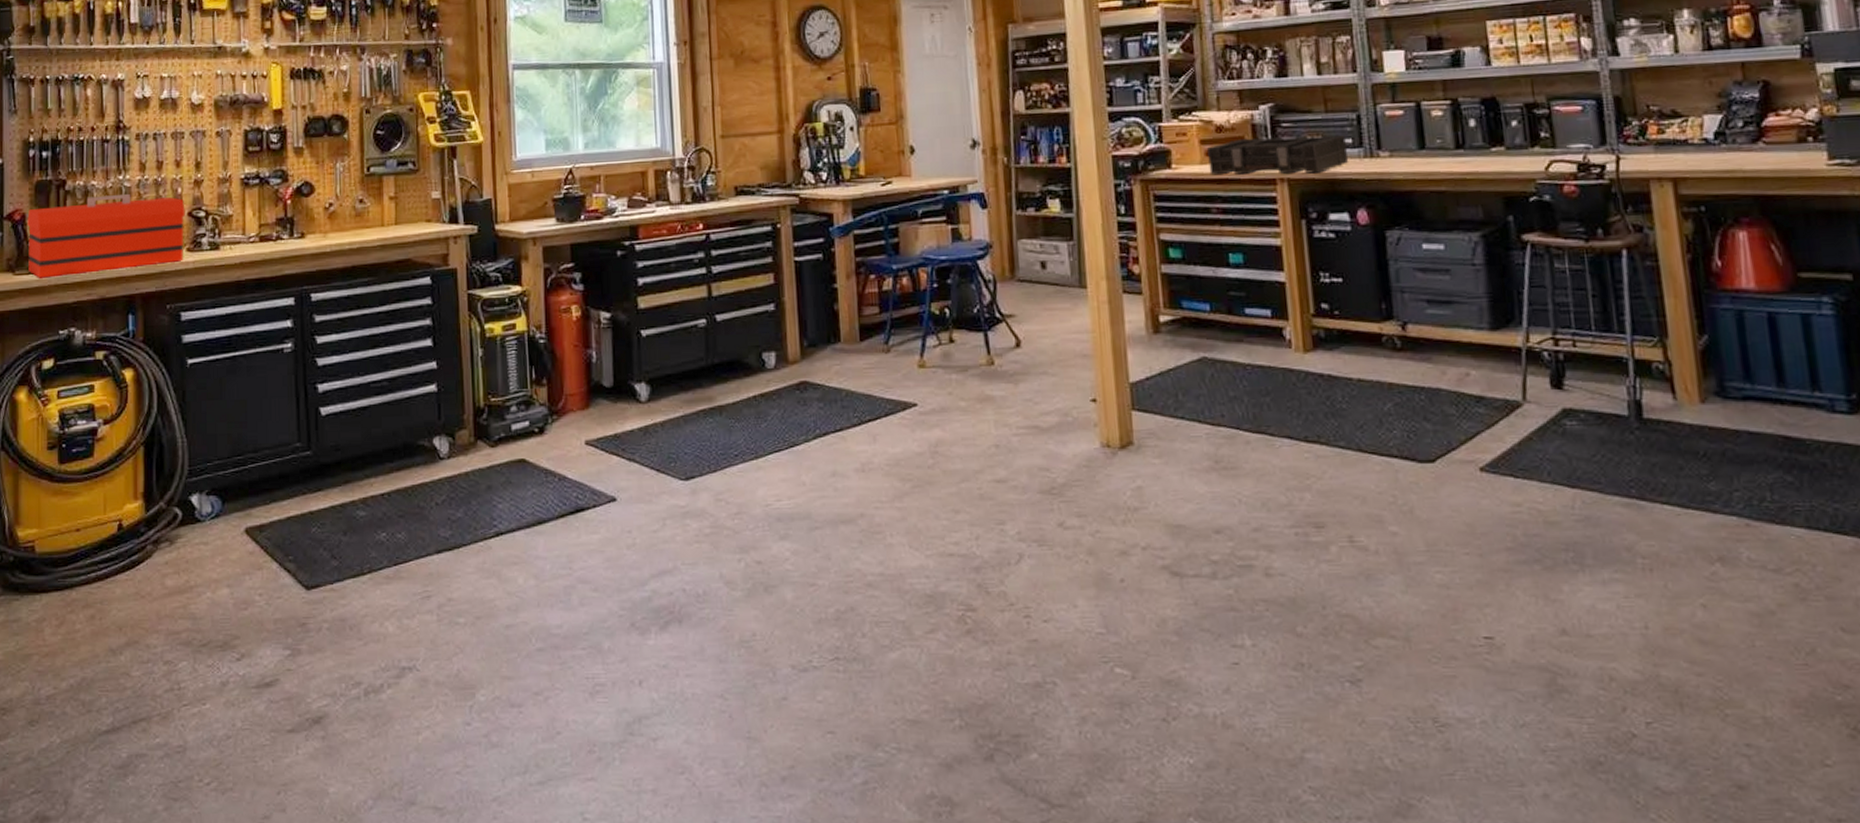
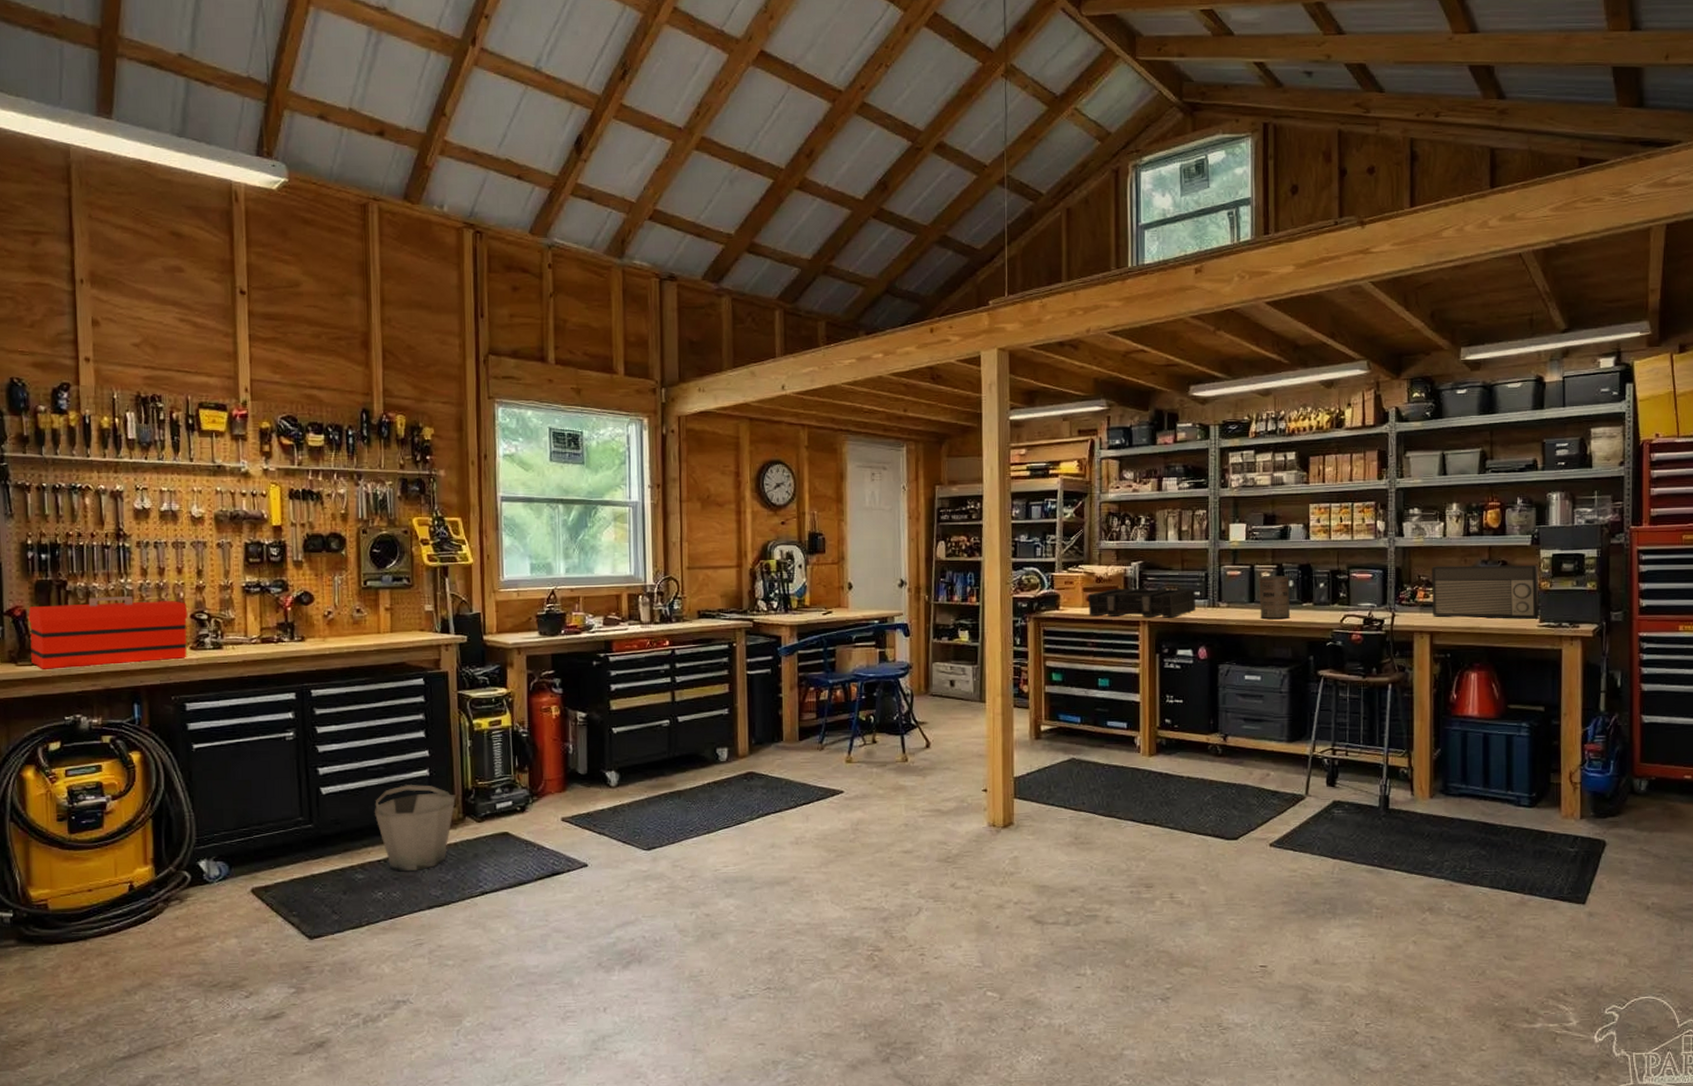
bucket: none [377,402,466,508] -> present [374,785,456,872]
paint can: none [1428,113,1475,171] -> present [1259,576,1290,620]
radio: none [1664,83,1827,159] -> present [1432,565,1539,619]

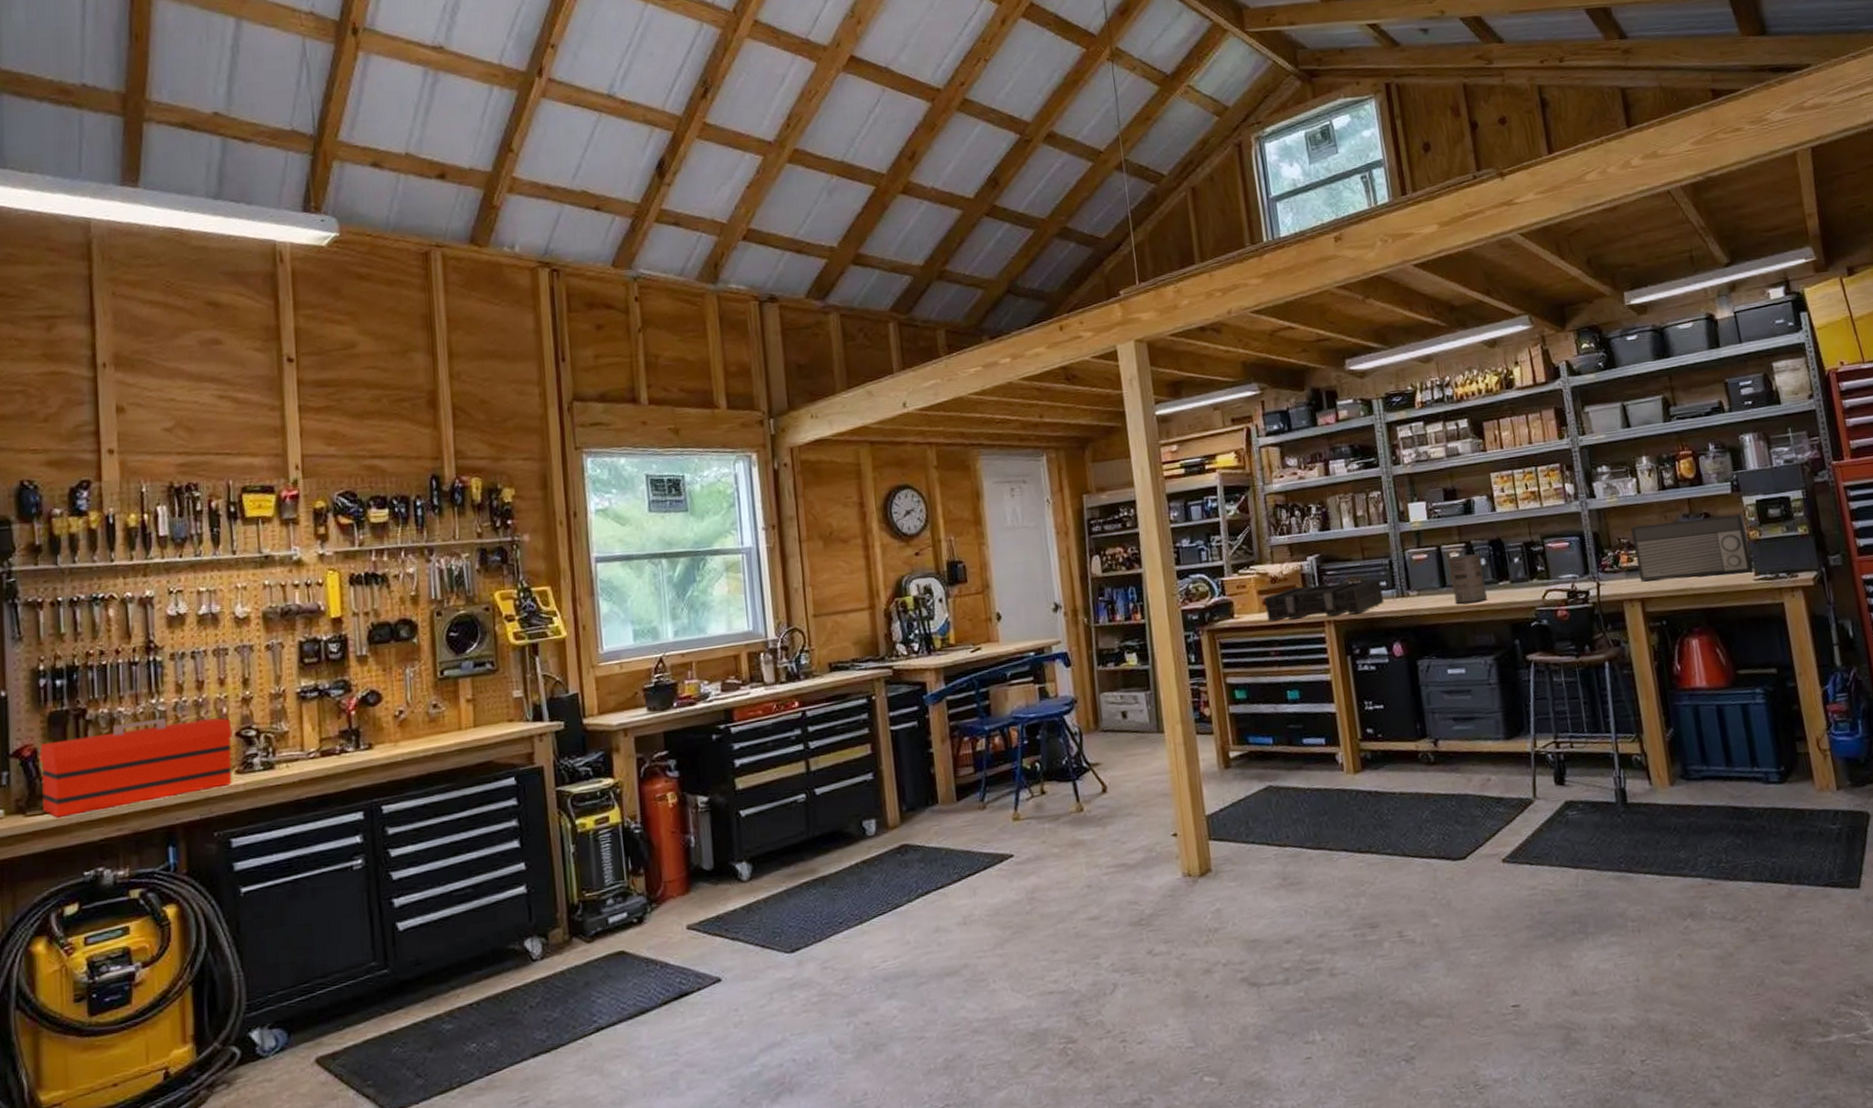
bucket: present [374,785,456,872] -> none [462,904,560,1016]

